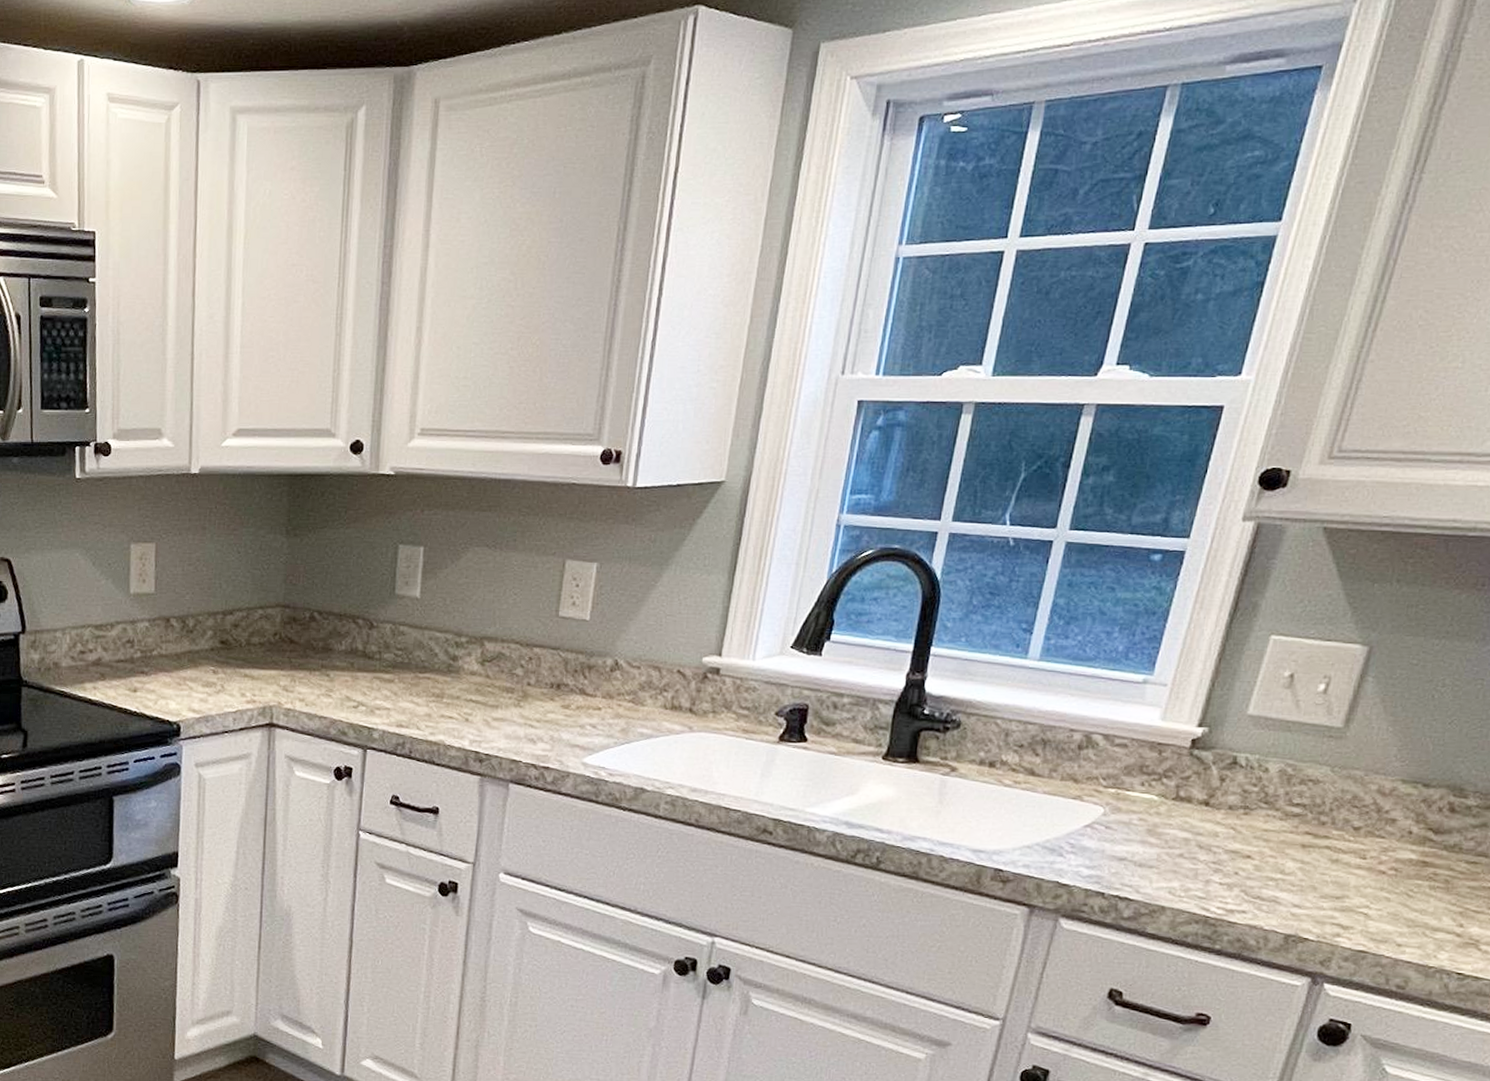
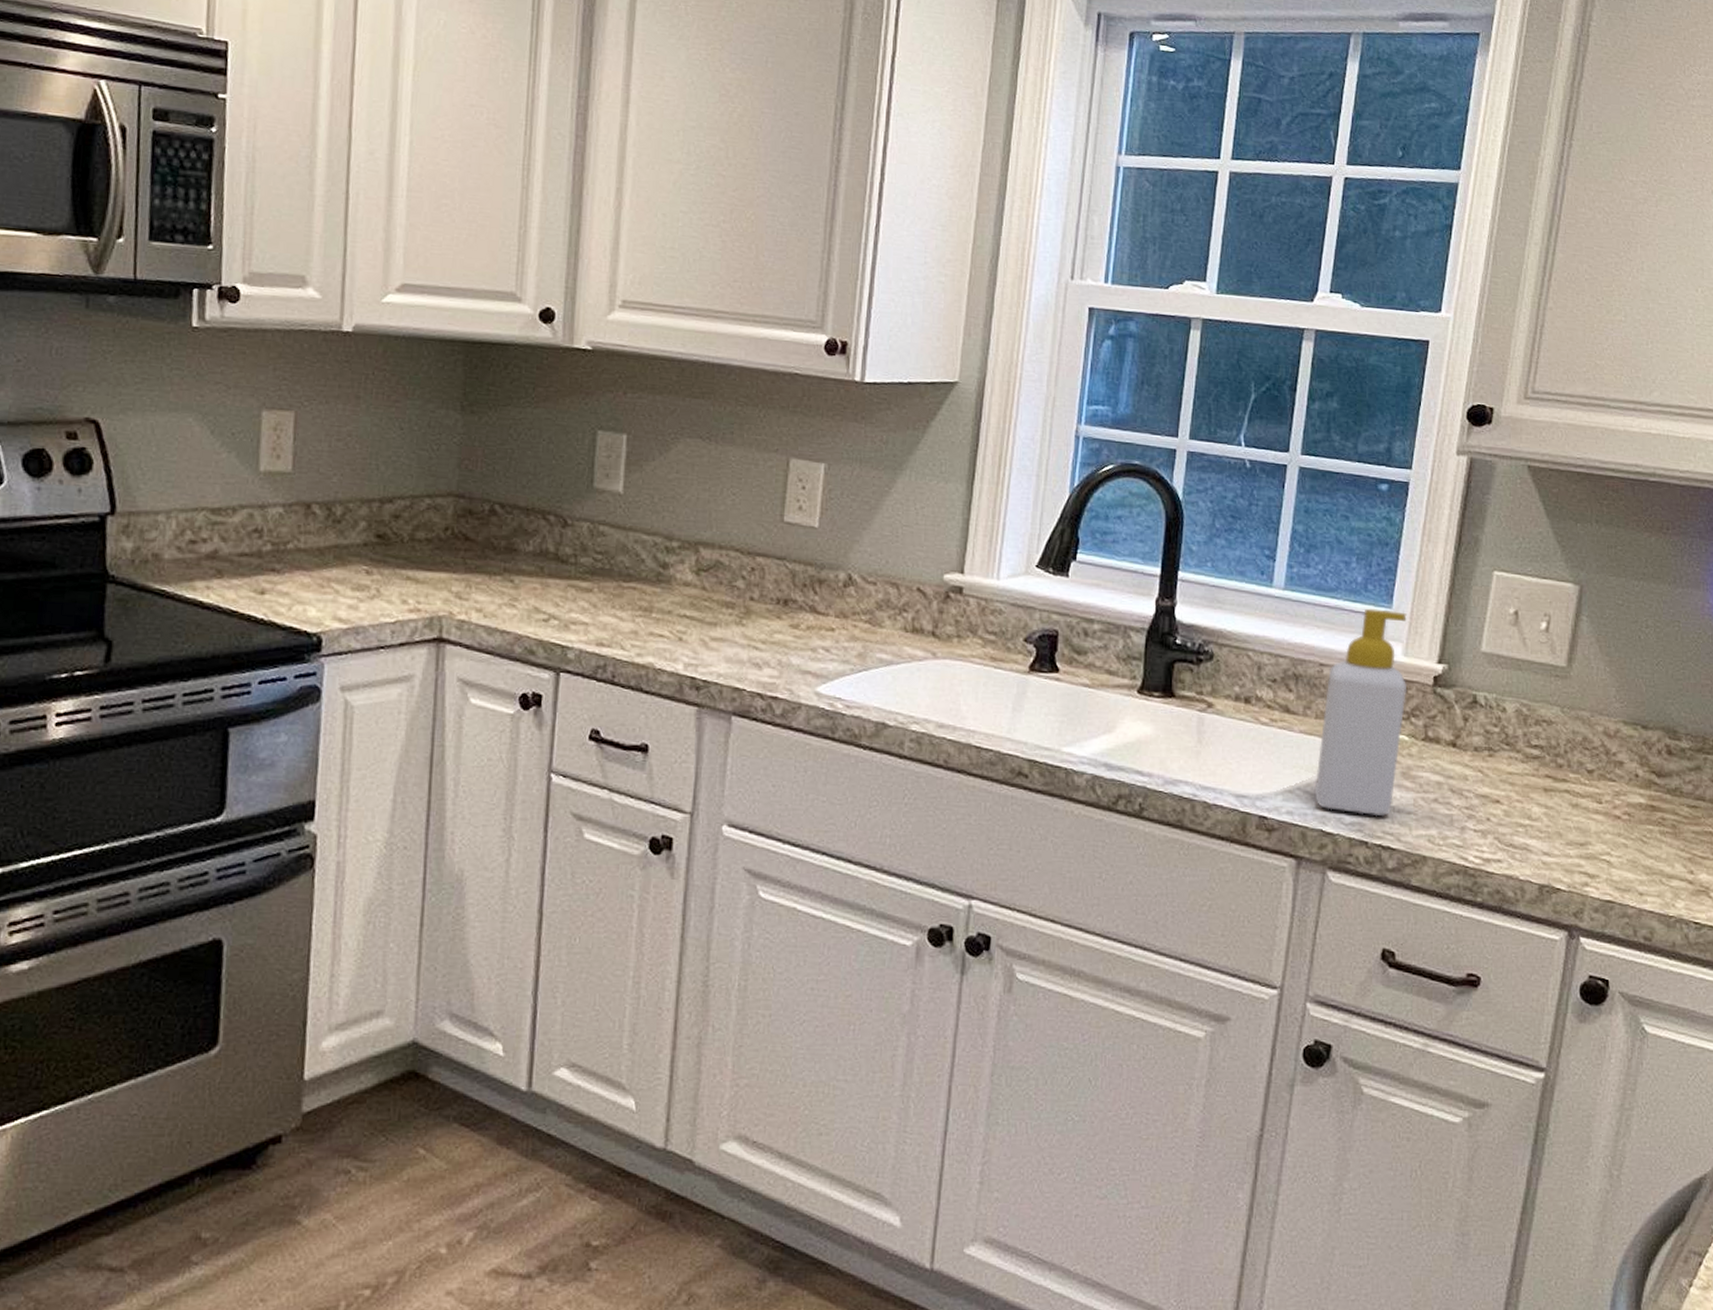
soap bottle: none [1053,676,1169,870] -> present [1314,608,1408,817]

